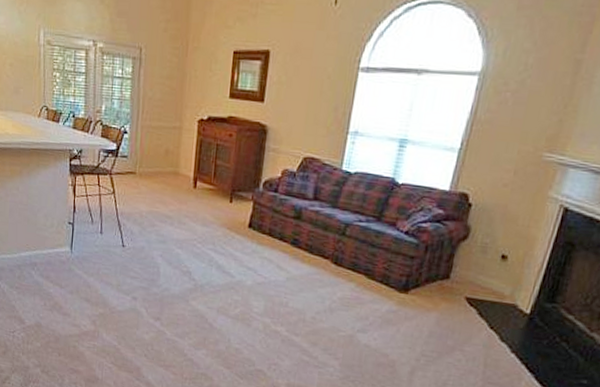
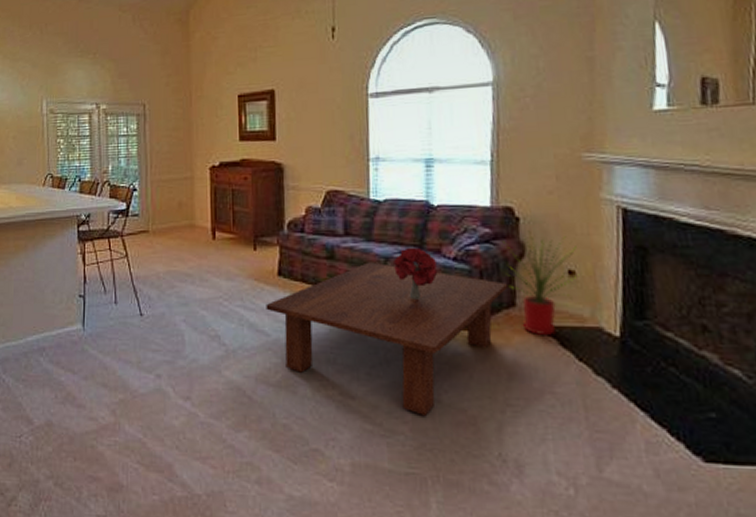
coffee table: none [234,226,448,355] -> present [266,262,509,415]
bouquet: none [351,217,390,263] -> present [394,247,438,300]
house plant: none [444,216,515,306] -> present [500,230,580,335]

